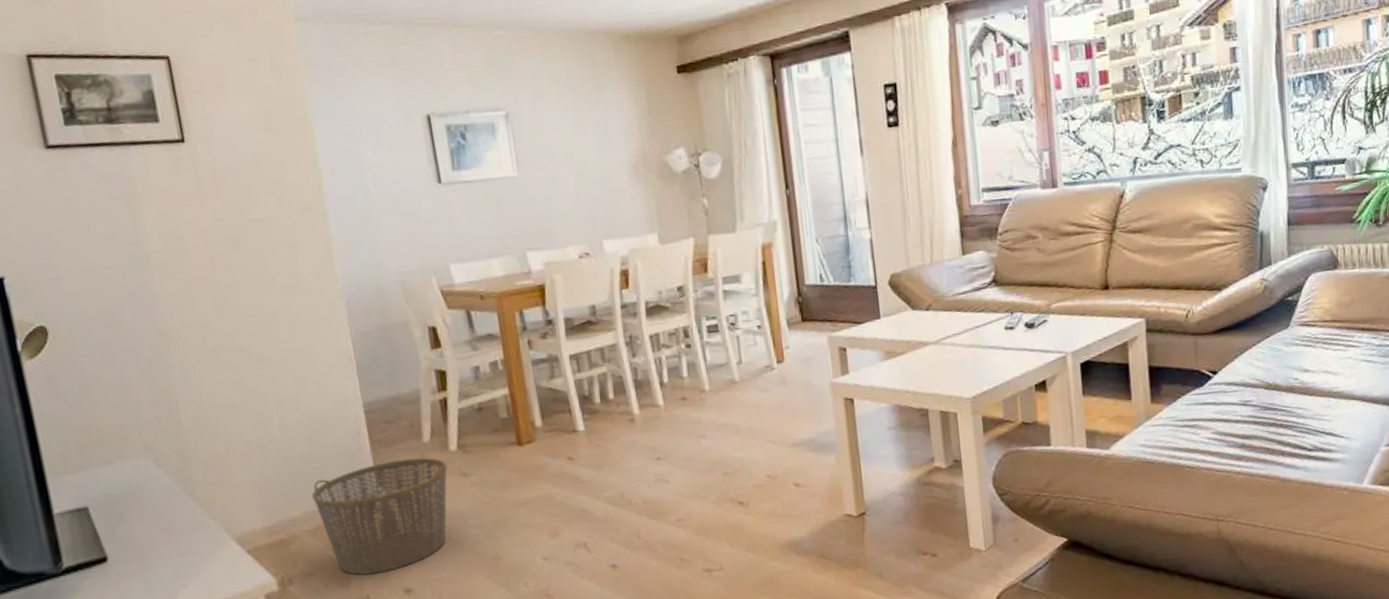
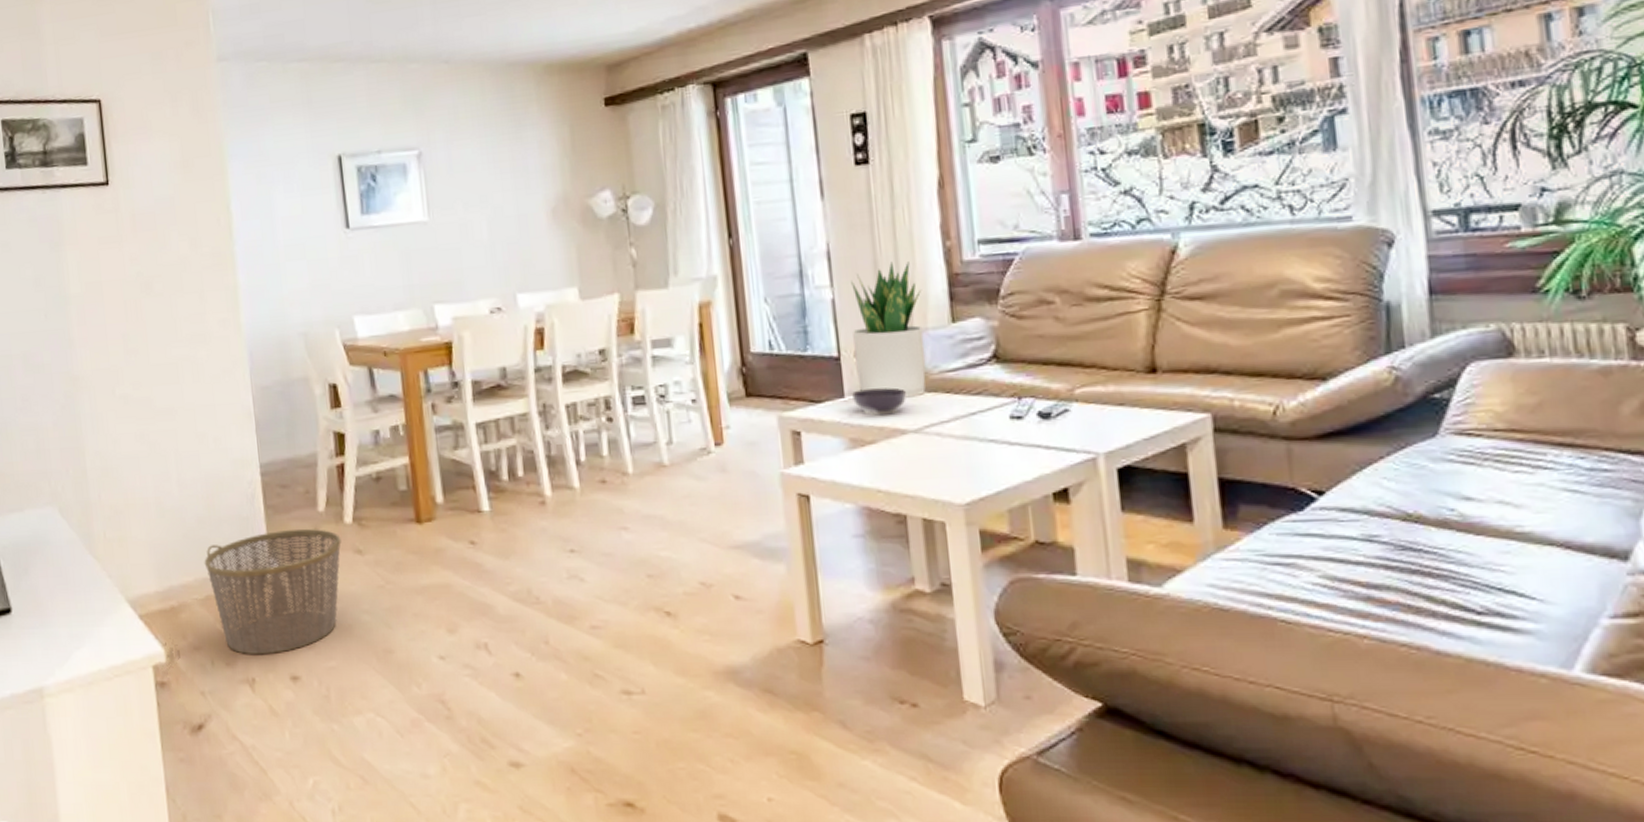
planter: none [885,207,943,317] -> present [851,261,926,398]
bowl: none [885,309,929,331] -> present [851,387,907,414]

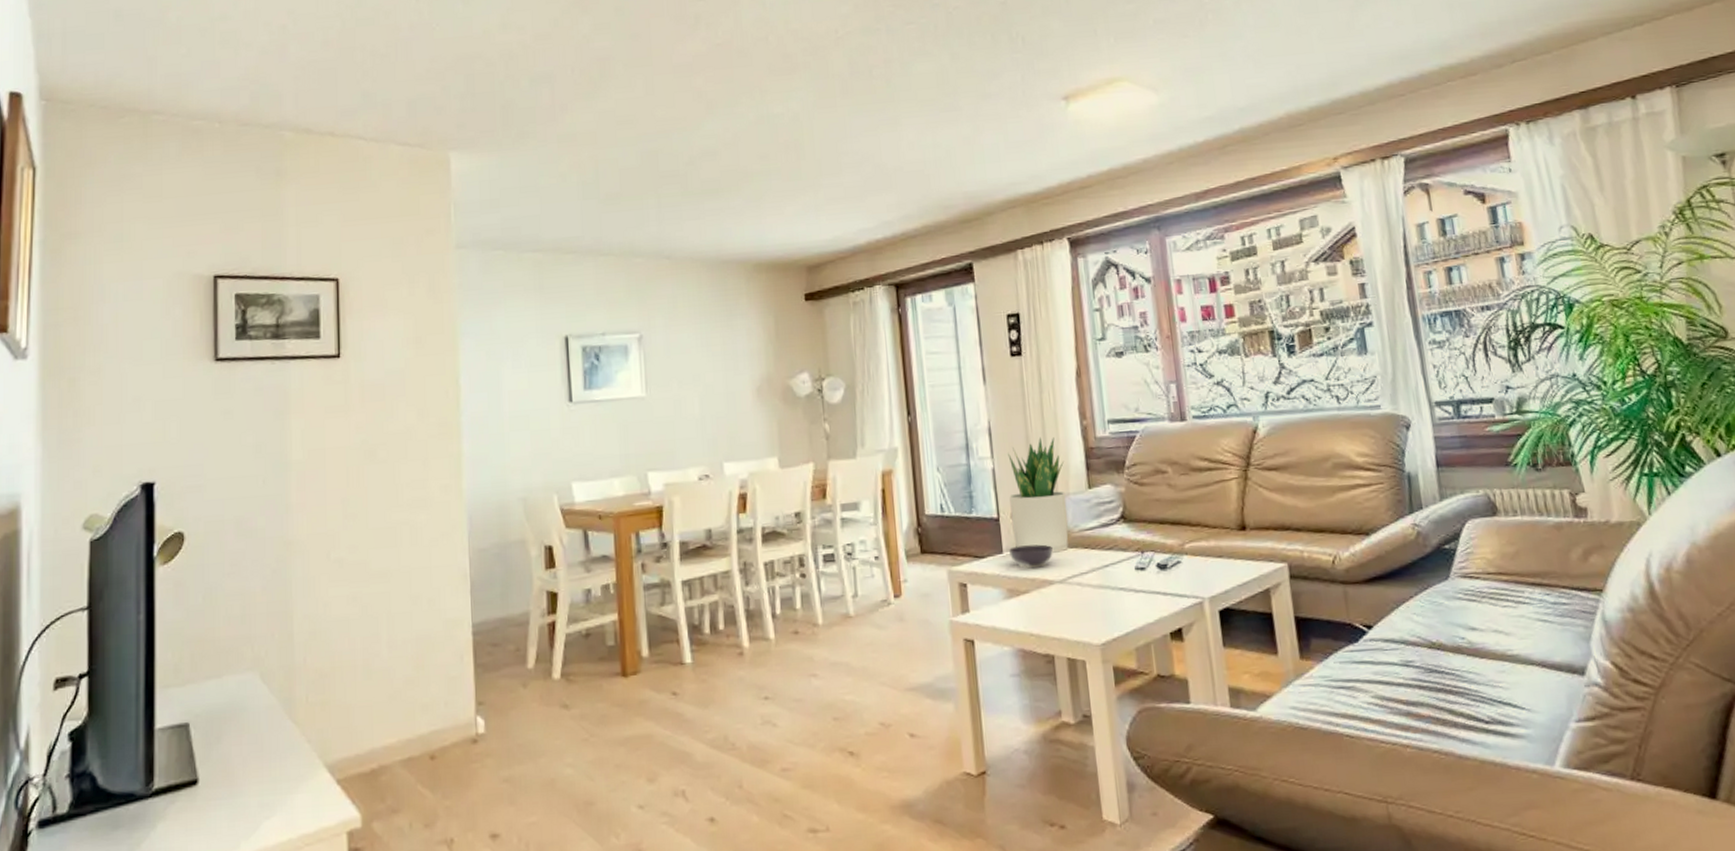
basket: present [204,528,341,655] -> none [409,685,549,815]

